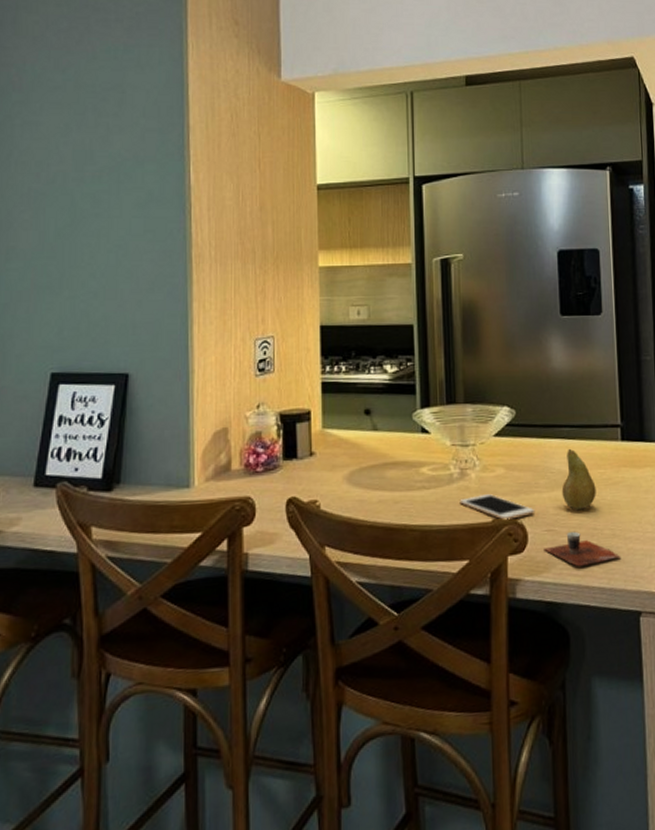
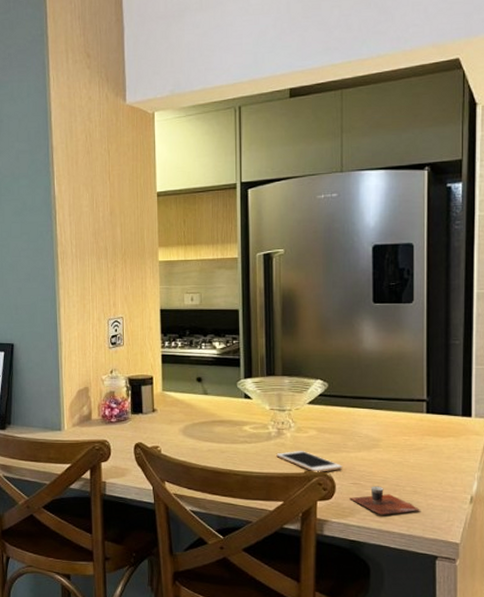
fruit: present [561,448,596,511] -> none [368,417,400,469]

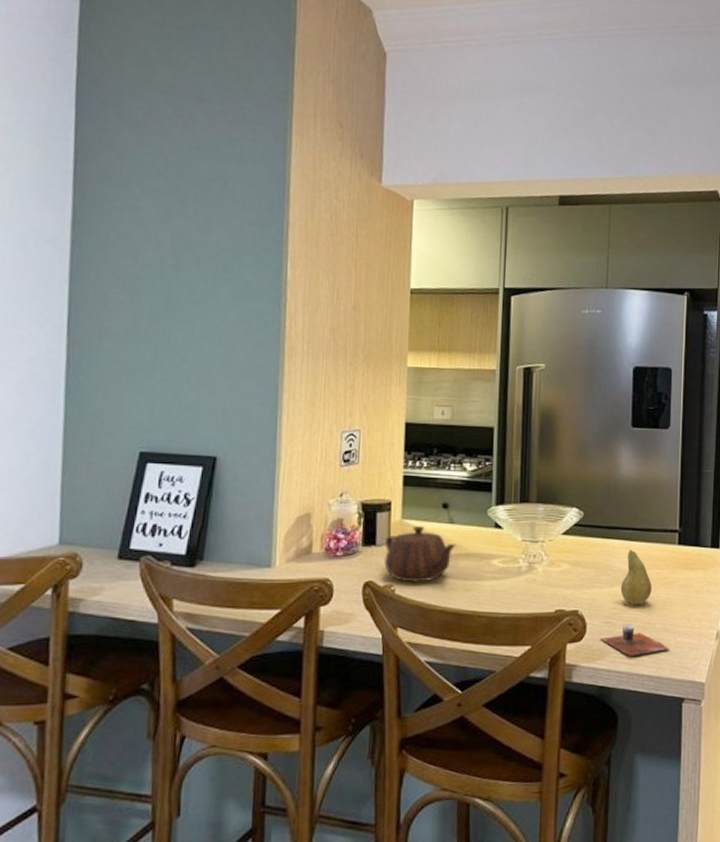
teapot: none [150,397,211,444] -> present [384,526,457,582]
cell phone: present [276,450,343,472] -> none [526,586,595,611]
fruit: none [368,417,400,469] -> present [620,549,652,606]

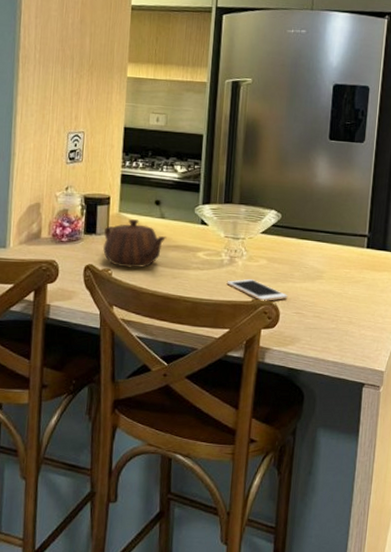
cell phone: none [526,586,595,611] -> present [227,278,288,301]
cup: present [600,624,670,656] -> none [291,315,354,344]
fruit: present [620,549,652,606] -> none [311,250,341,300]

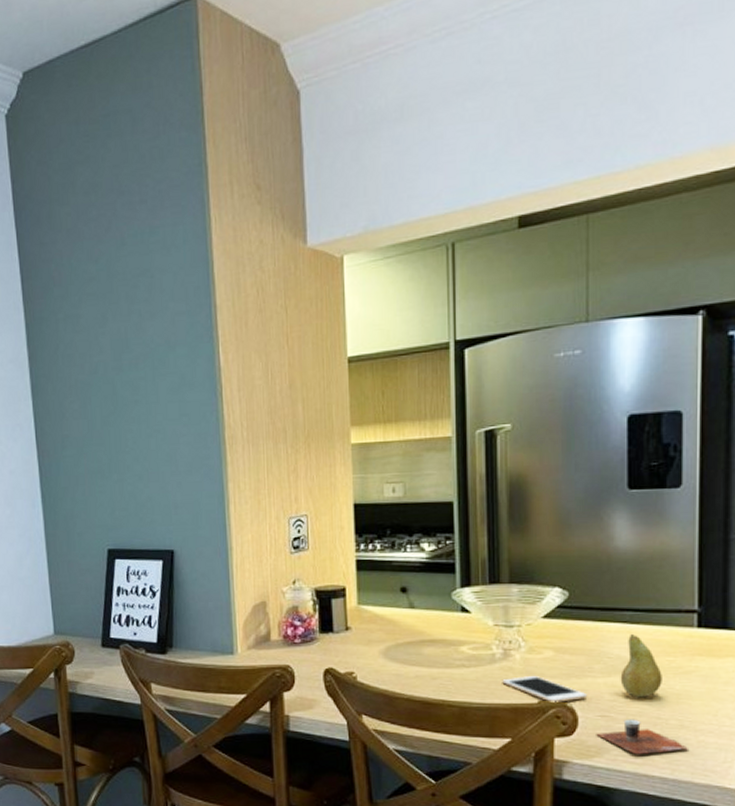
teapot: present [103,219,167,268] -> none [343,612,419,670]
cup: none [291,315,354,344] -> present [596,719,690,755]
fruit: none [311,250,341,300] -> present [620,633,662,698]

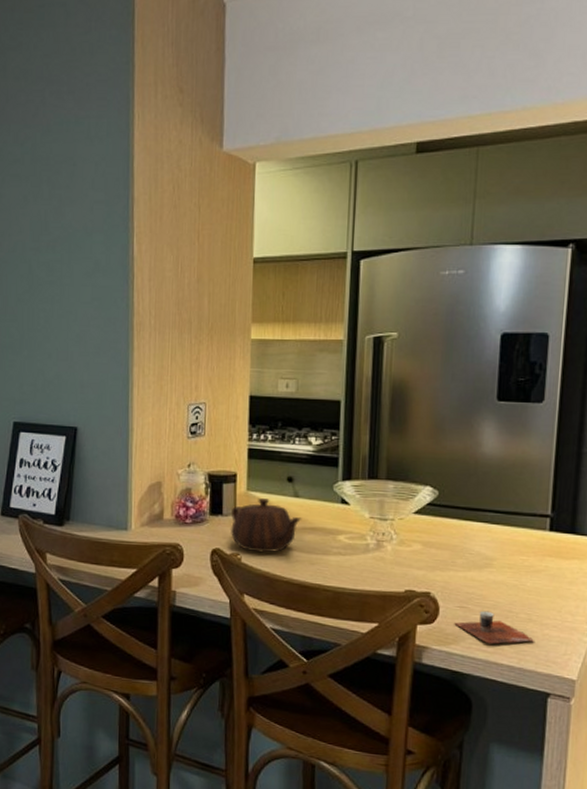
teapot: none [343,612,419,670] -> present [231,498,302,553]
cell phone: present [502,675,588,702] -> none [373,566,449,592]
fruit: present [620,633,662,698] -> none [478,532,516,592]

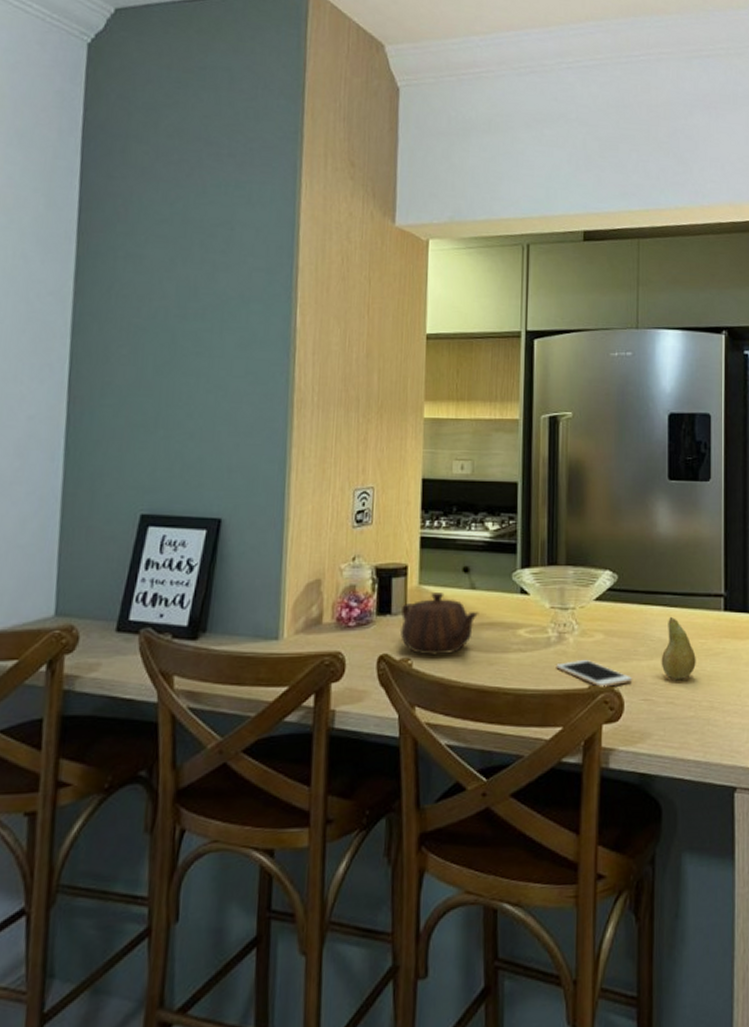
cell phone: none [373,566,449,592] -> present [556,659,633,687]
cup: present [454,610,535,644] -> none [640,701,719,739]
fruit: none [478,532,516,592] -> present [661,616,696,681]

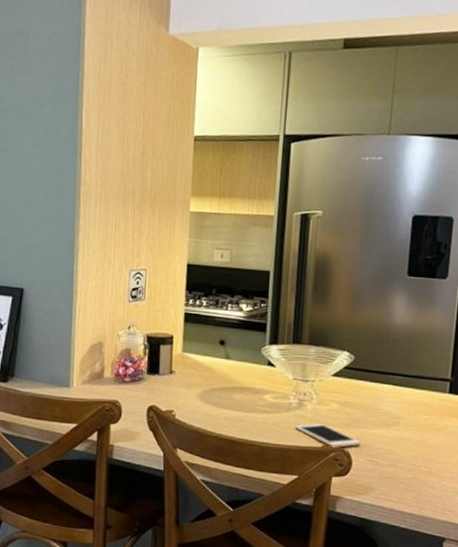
teapot: present [400,593,479,656] -> none [166,359,232,410]
fruit: present [661,616,696,681] -> none [387,394,419,448]

